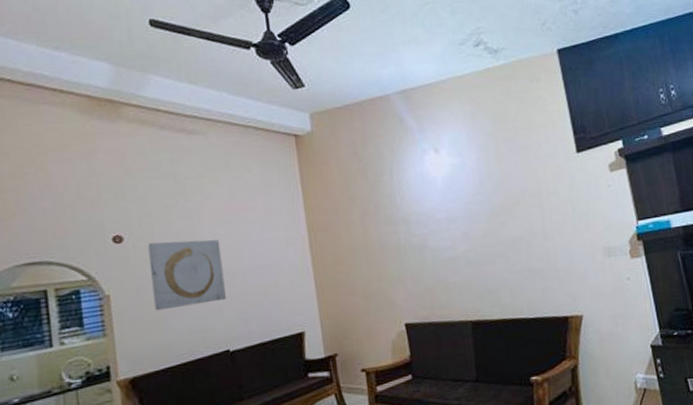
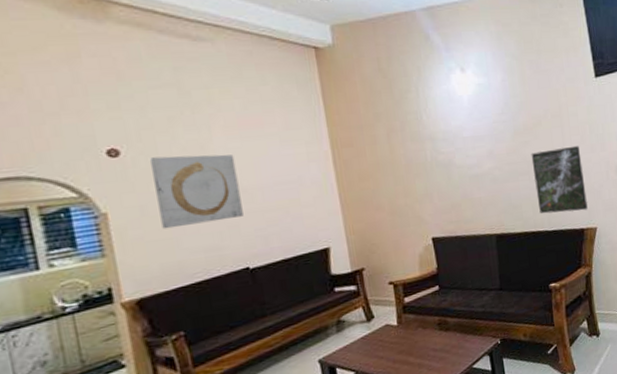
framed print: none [508,225,572,300] -> present [531,145,588,214]

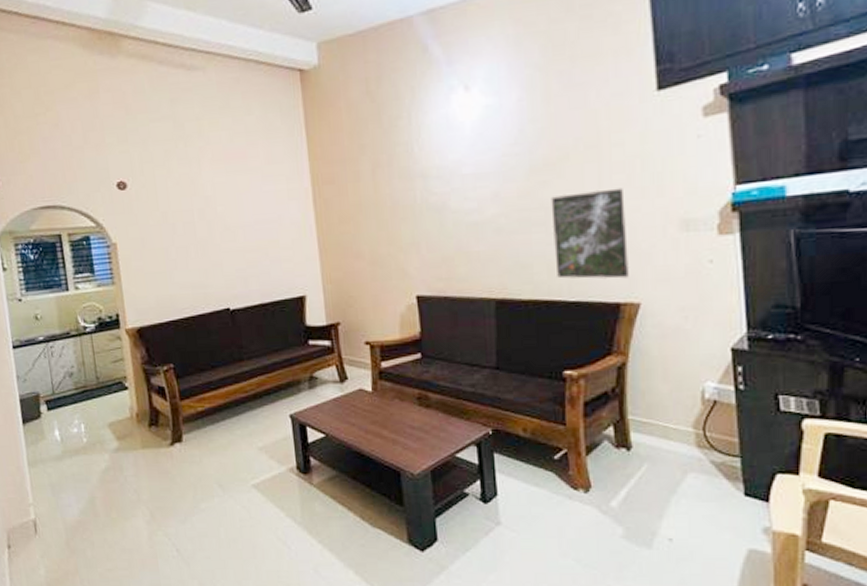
wall art: present [149,154,244,230] -> none [149,189,226,263]

